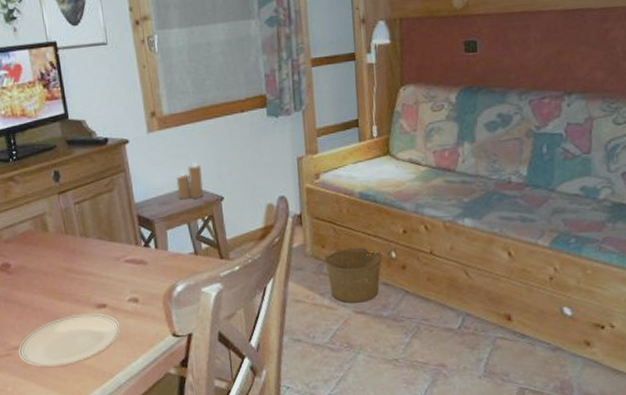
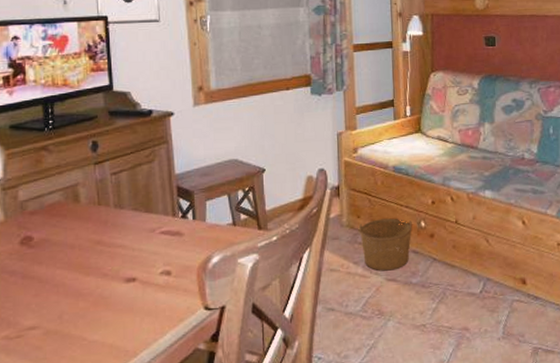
plate: present [18,313,121,368] -> none [31,287,150,350]
candle: present [176,162,204,199] -> none [219,135,246,171]

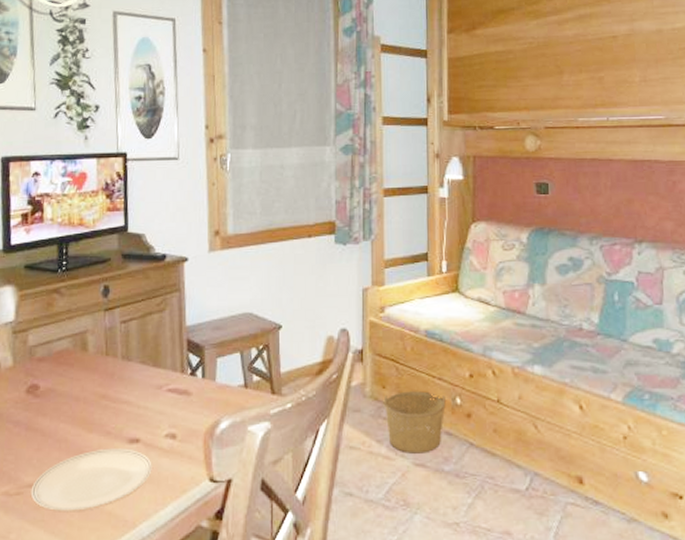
plate: none [31,287,150,350] -> present [30,448,152,512]

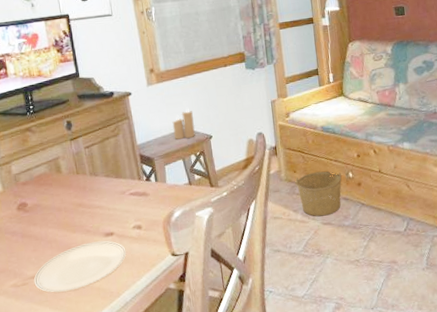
candle: none [233,286,262,325] -> present [172,108,196,140]

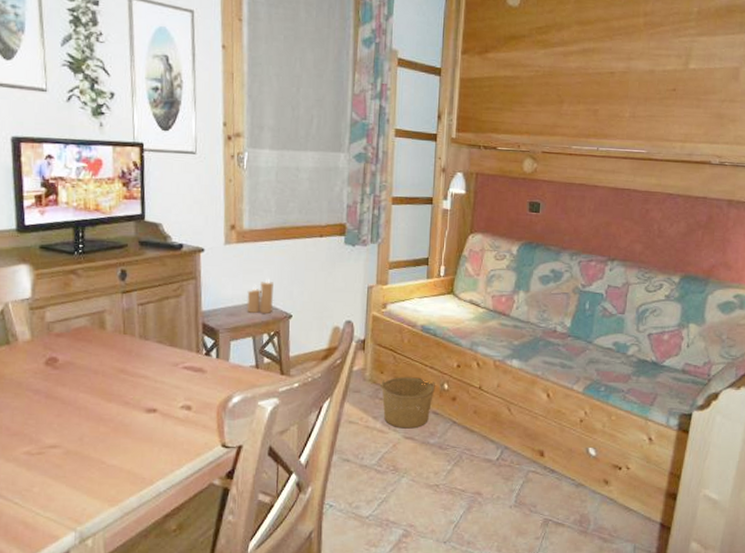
plate: present [33,240,127,294] -> none [52,416,169,470]

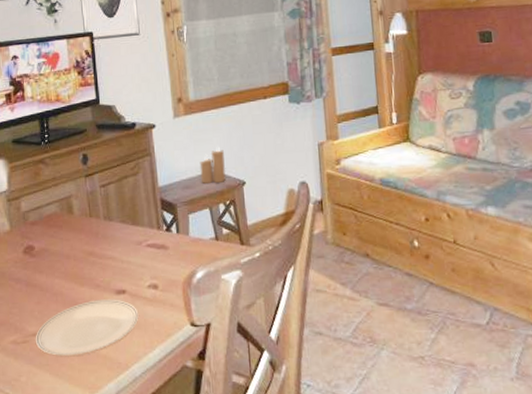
plate: none [52,416,169,470] -> present [35,299,139,357]
basket: present [382,377,435,429] -> none [346,236,404,294]

